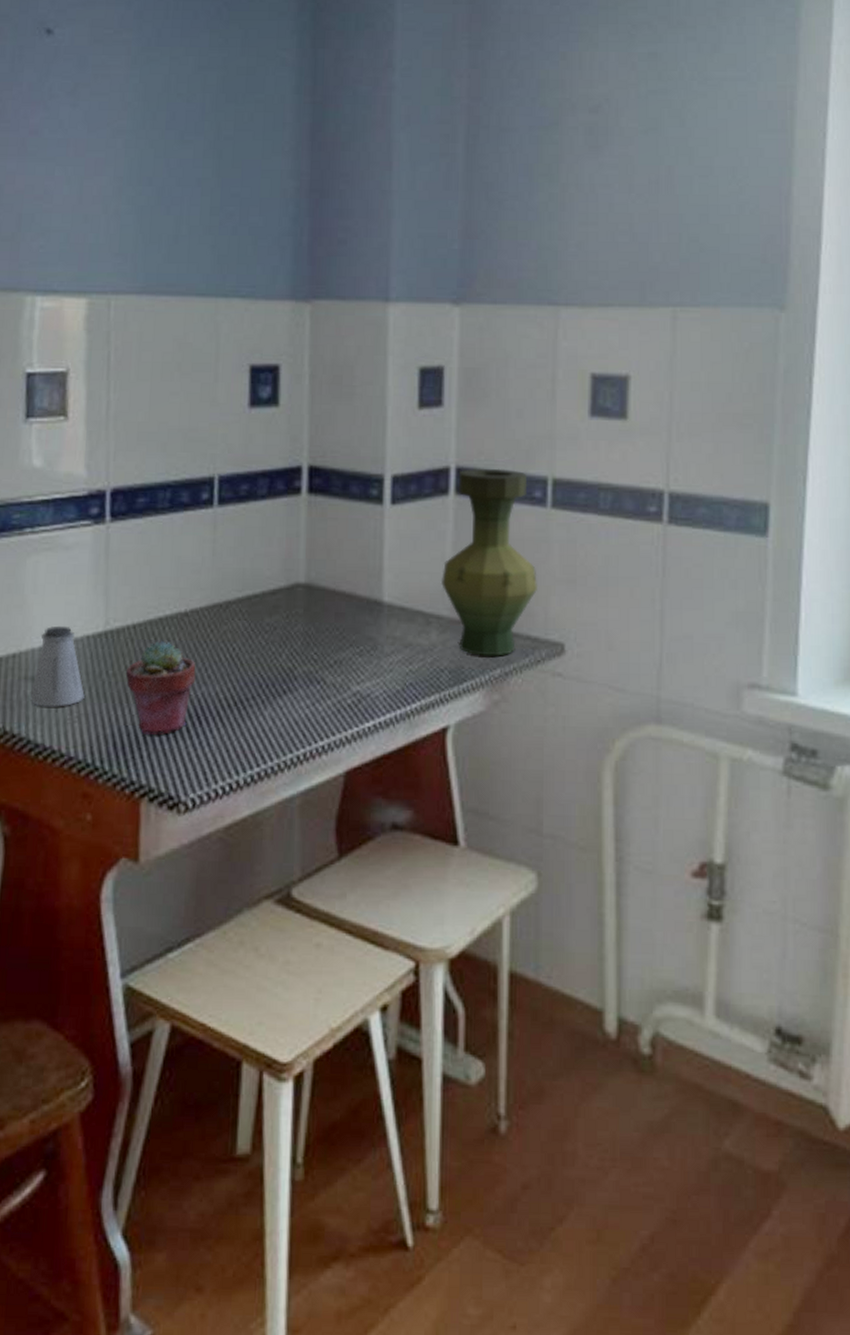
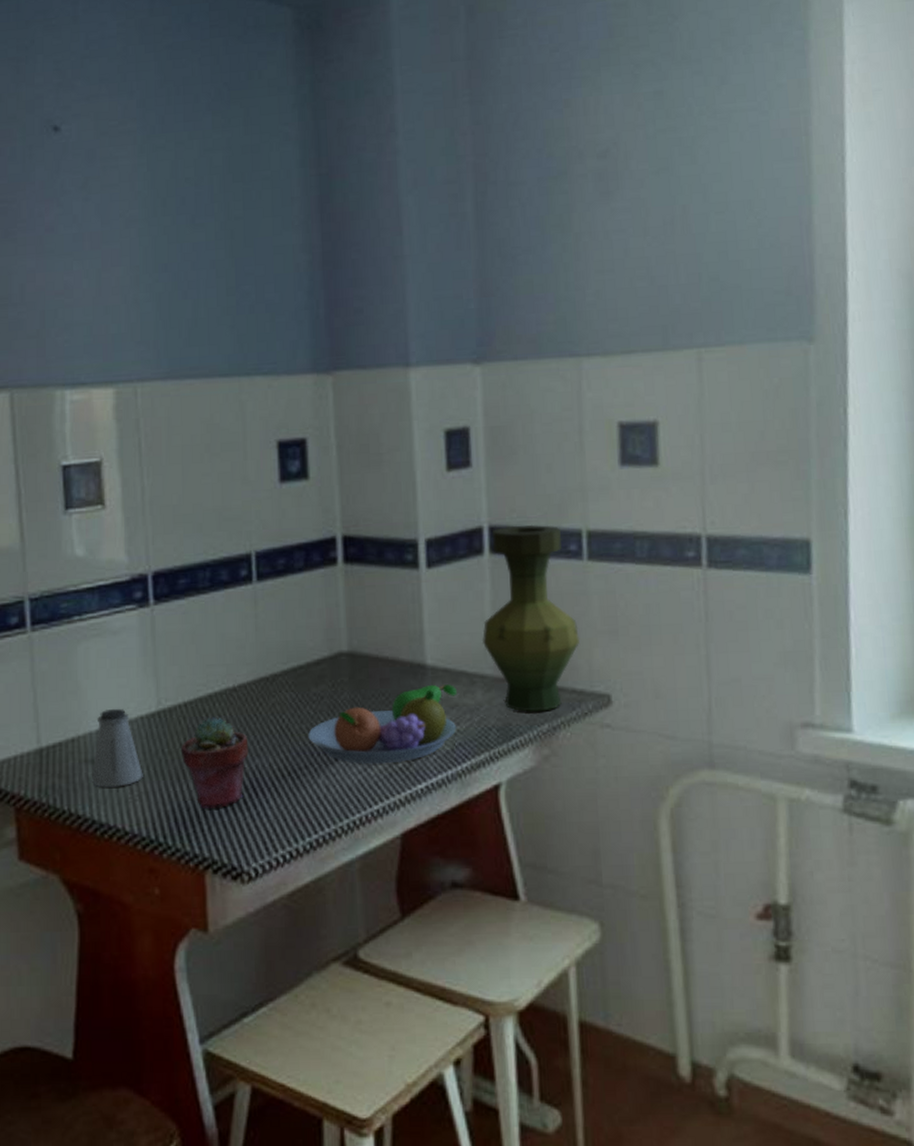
fruit bowl: none [258,621,412,700] -> present [308,684,457,764]

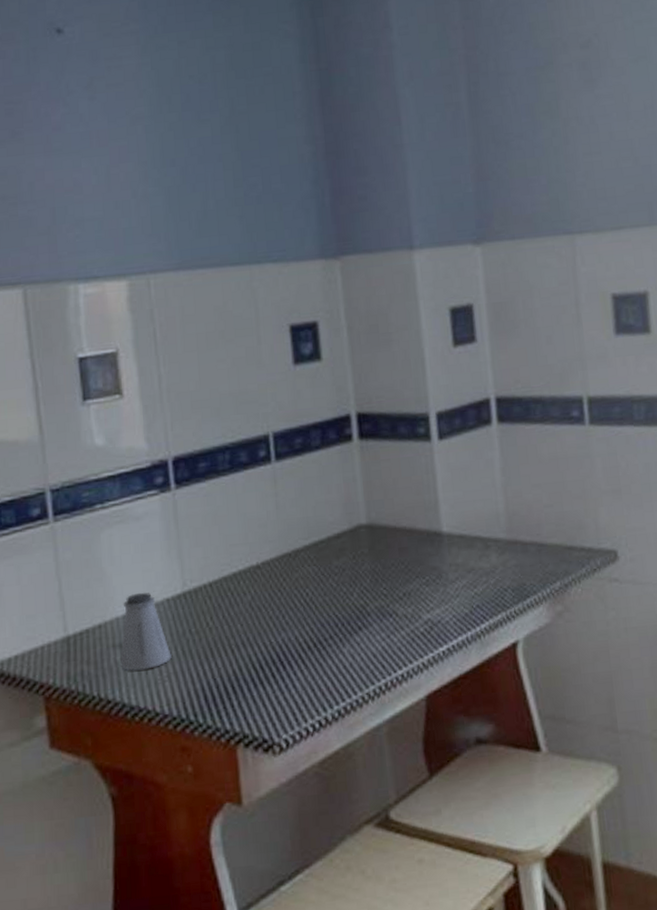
potted succulent: present [180,716,249,808] -> none [207,594,275,685]
fruit bowl: present [308,684,457,764] -> none [332,550,474,632]
vase: present [481,524,580,712] -> none [494,394,586,572]

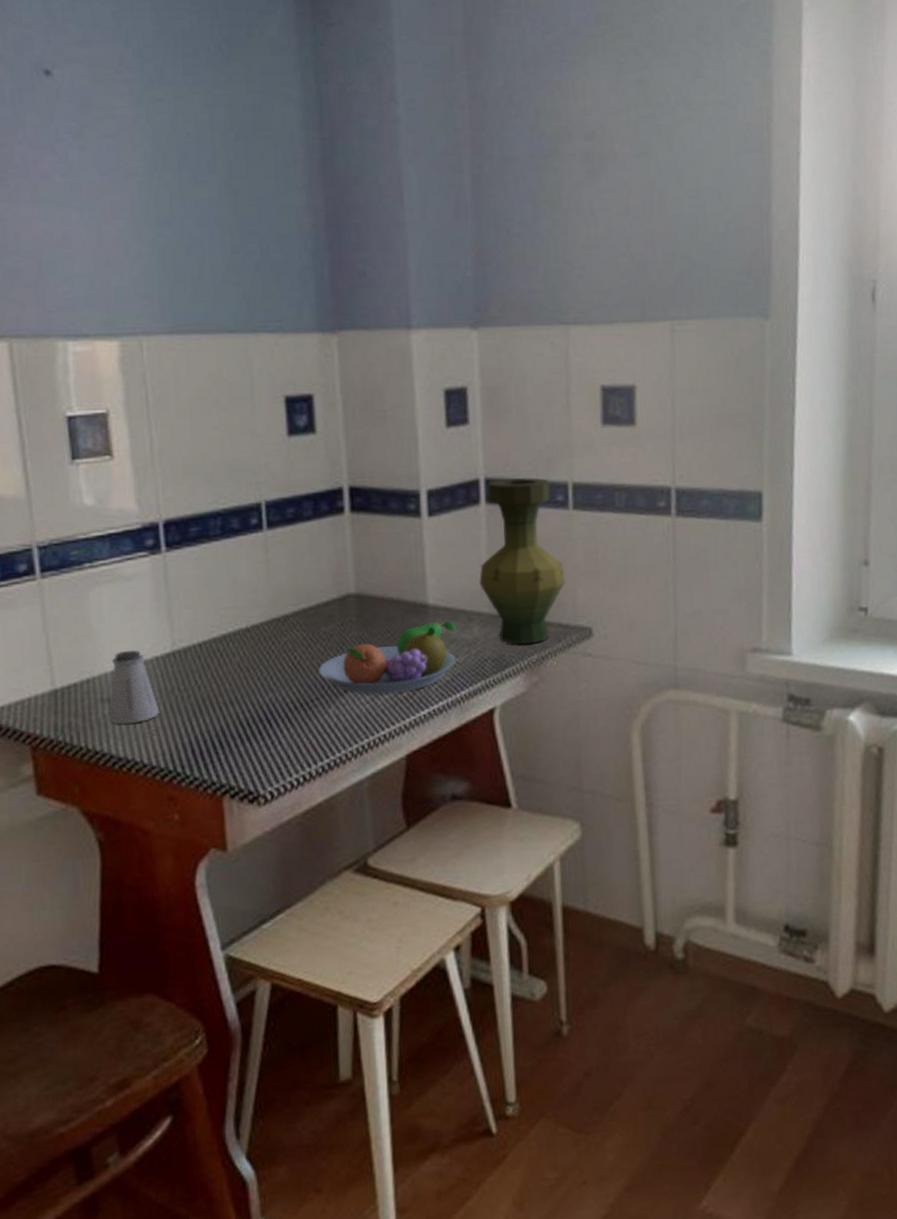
fruit bowl: none [332,550,474,632] -> present [319,621,456,695]
vase: none [494,394,586,572] -> present [478,477,566,645]

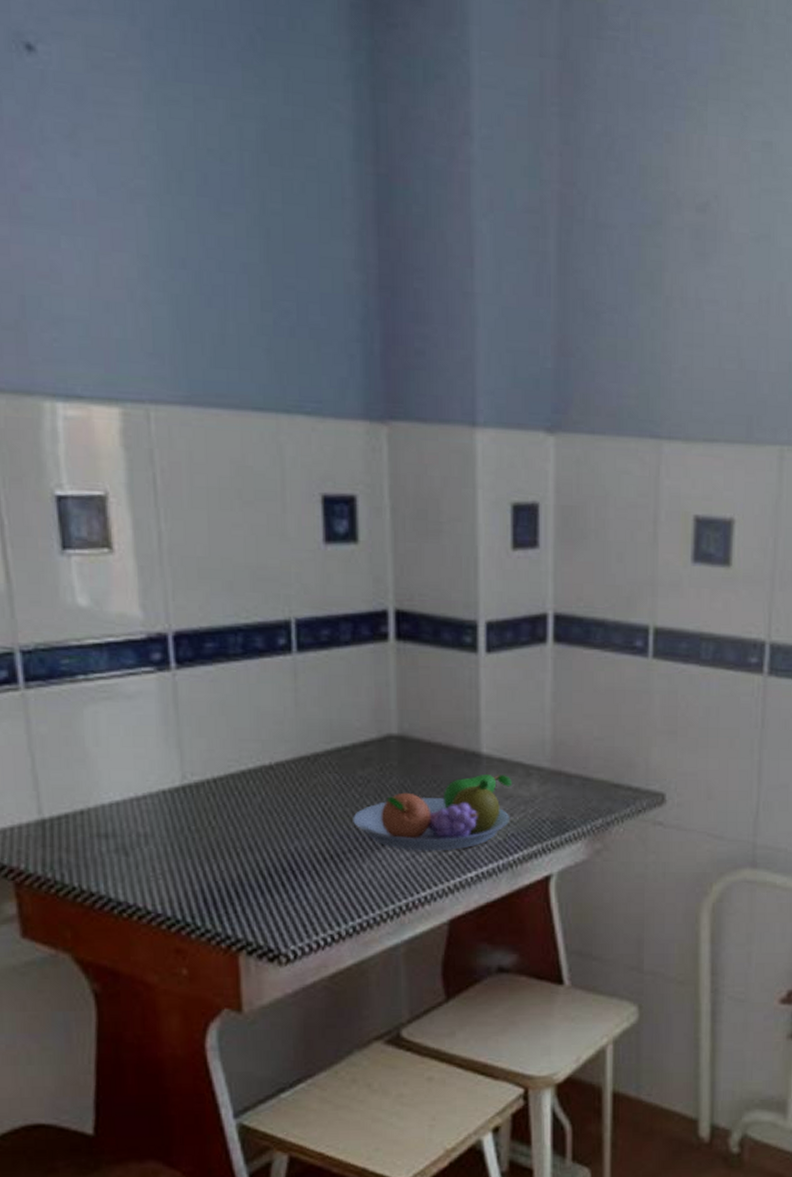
saltshaker: present [108,650,160,724] -> none [106,780,167,864]
vase: present [478,477,566,645] -> none [540,615,640,807]

